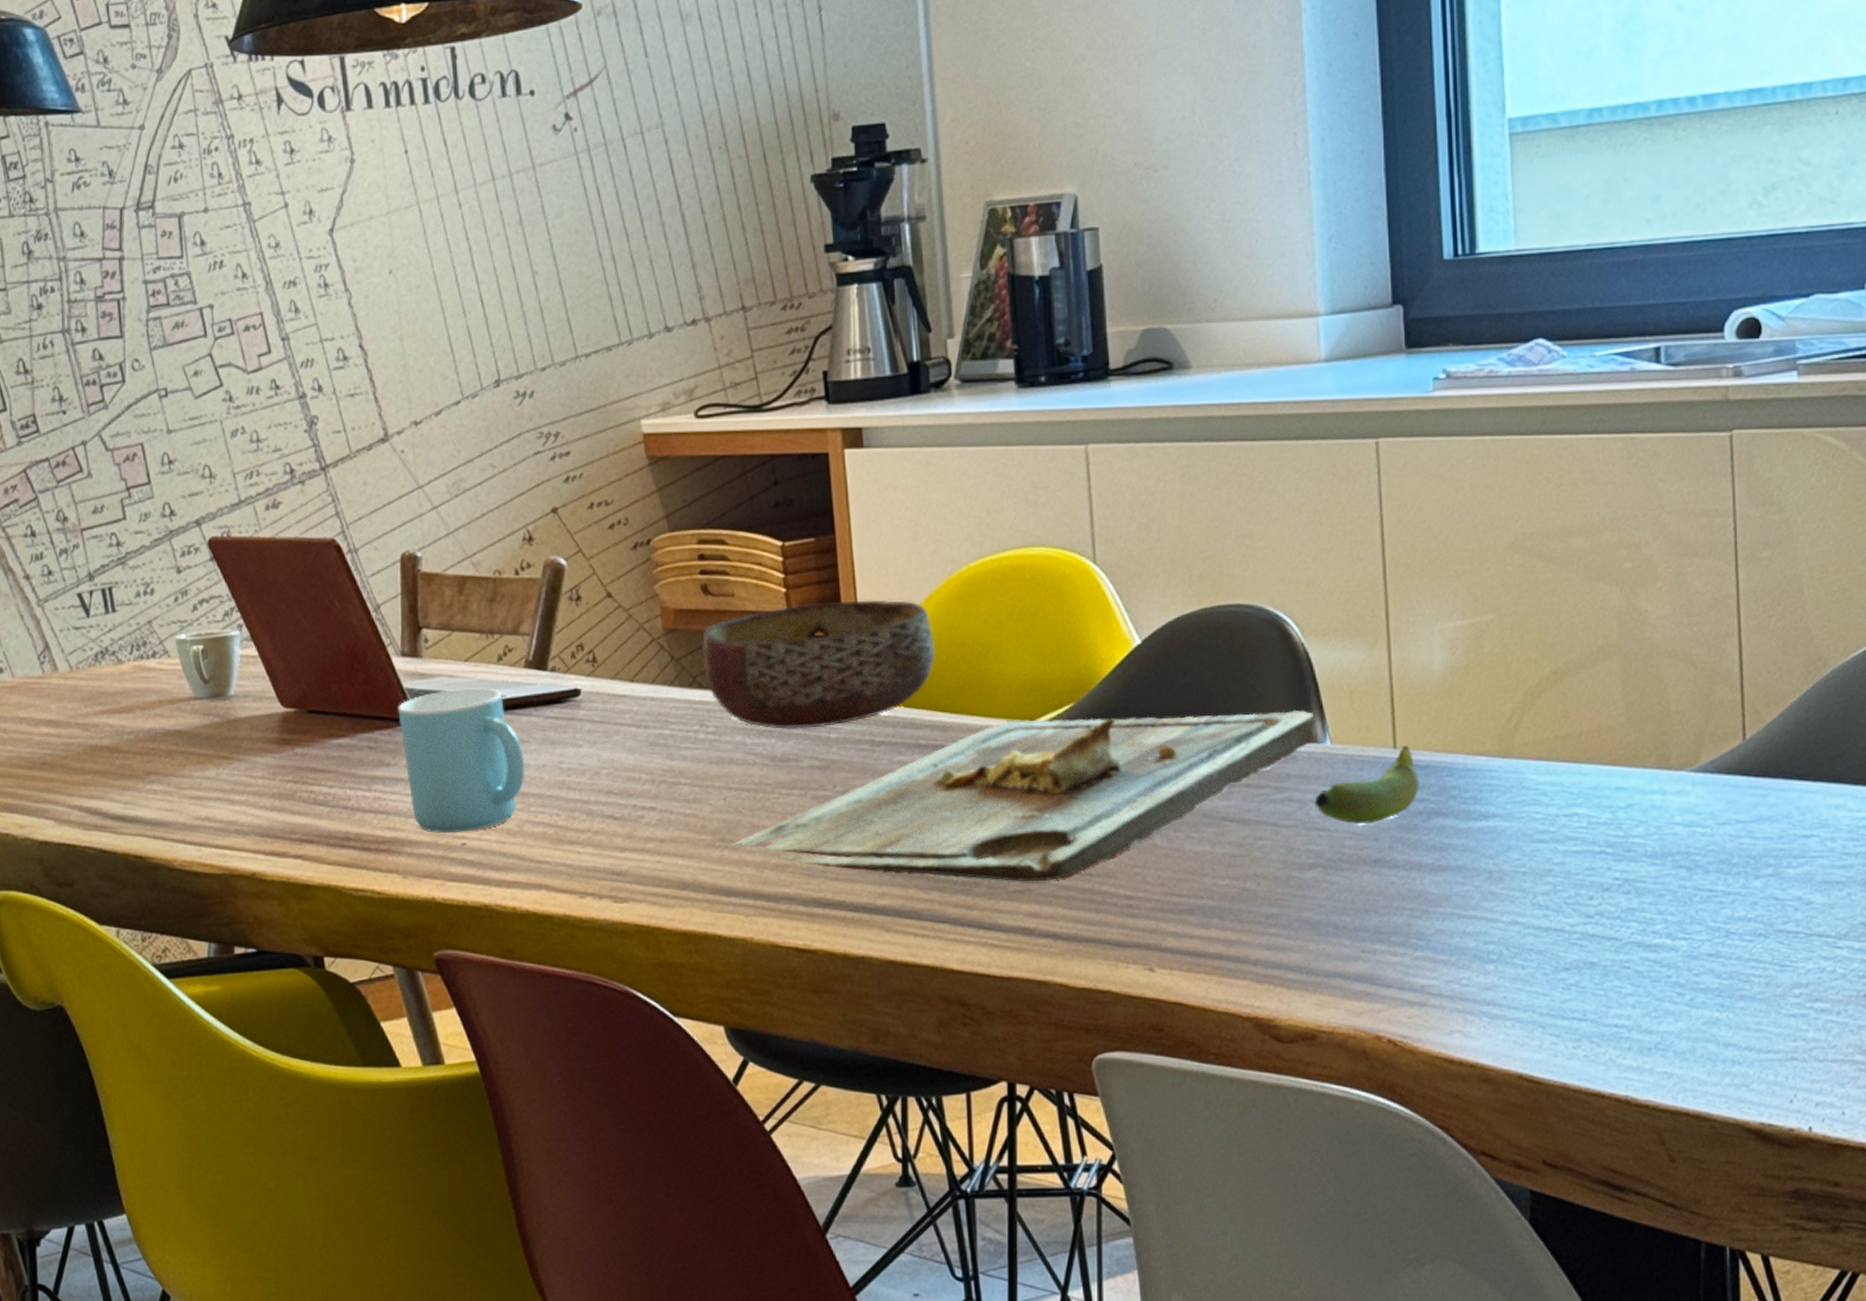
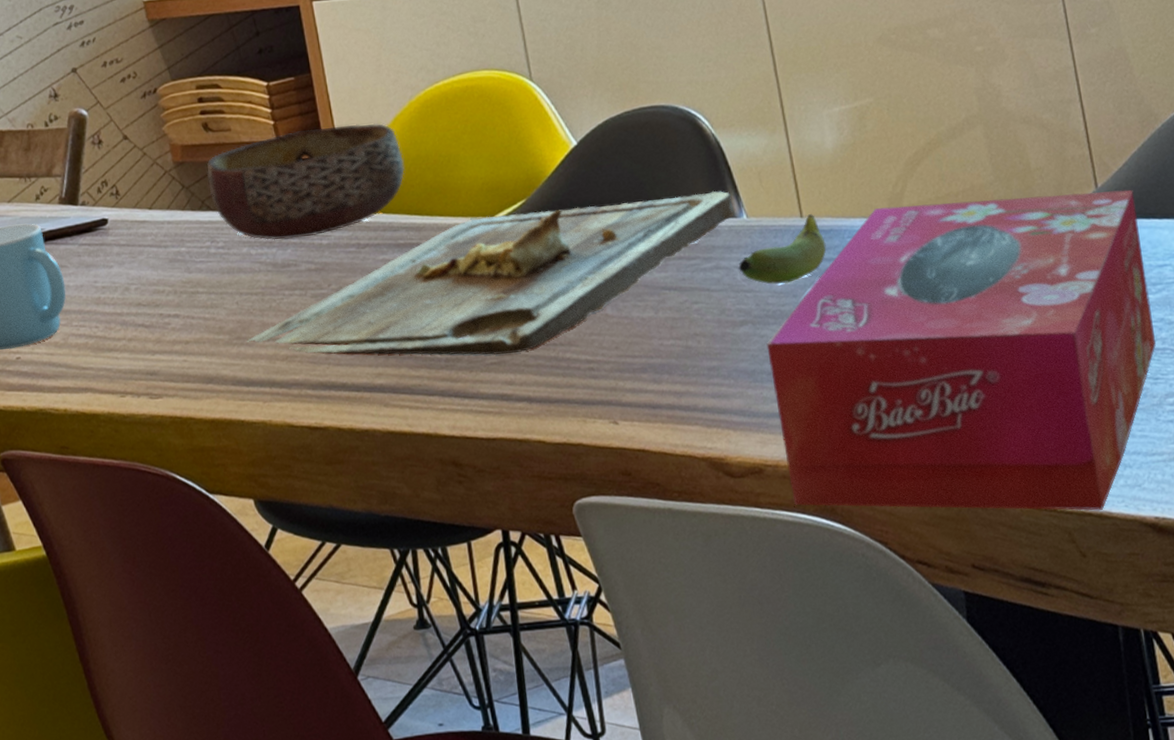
tissue box: none [1337,743,1789,1110] -> present [766,189,1156,511]

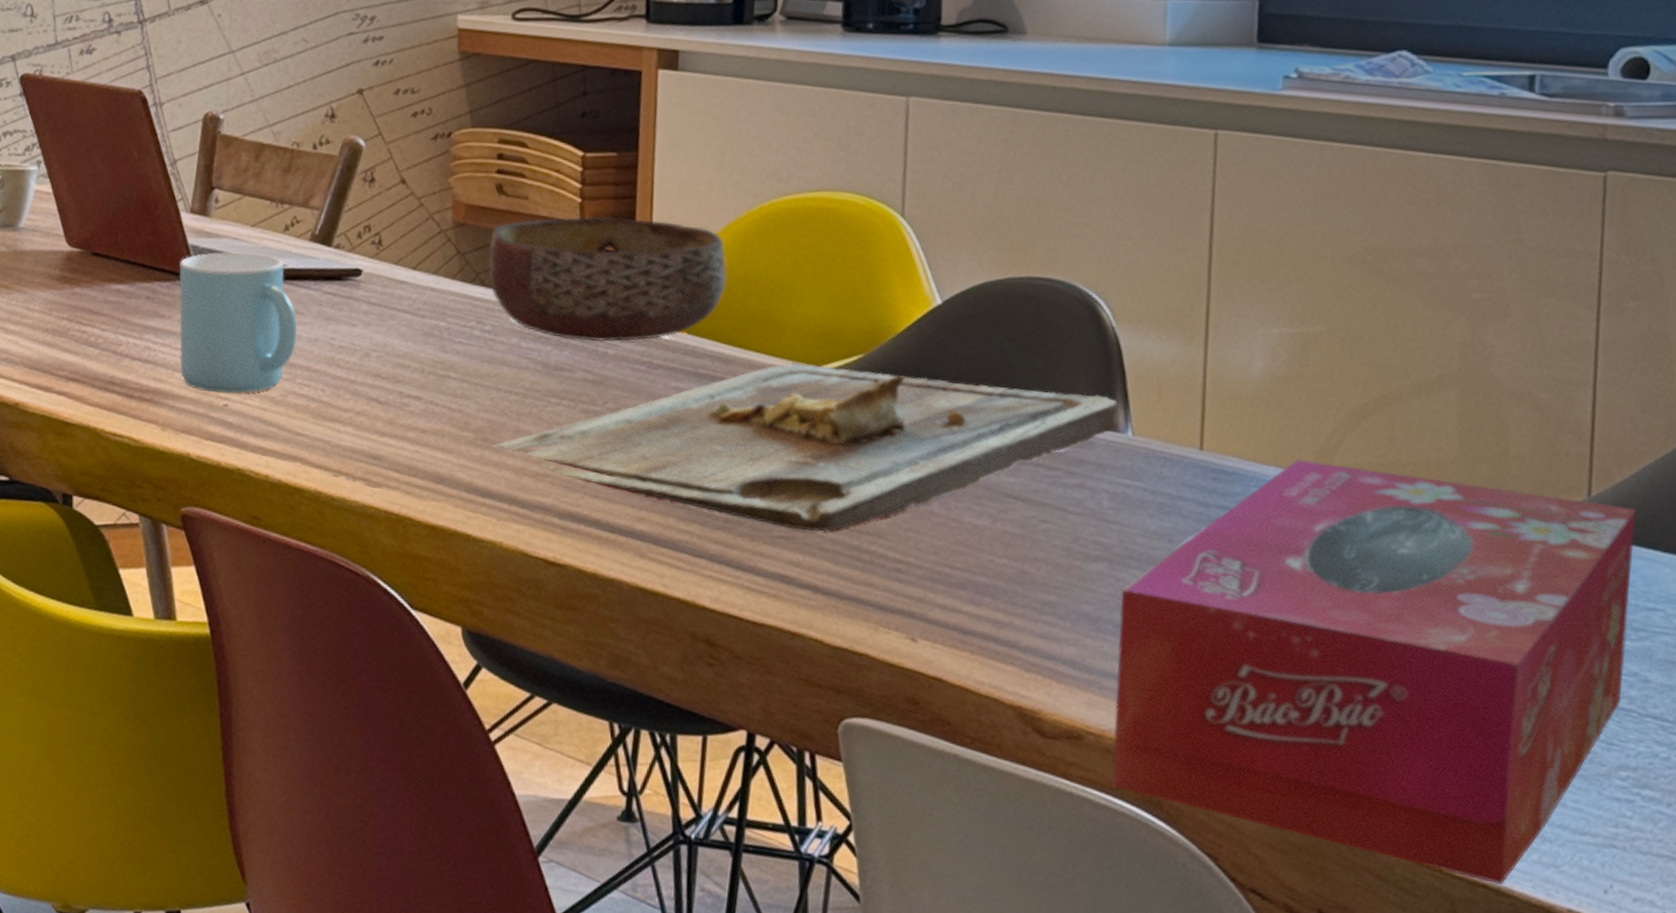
banana: present [738,214,827,285] -> none [1108,448,1224,525]

